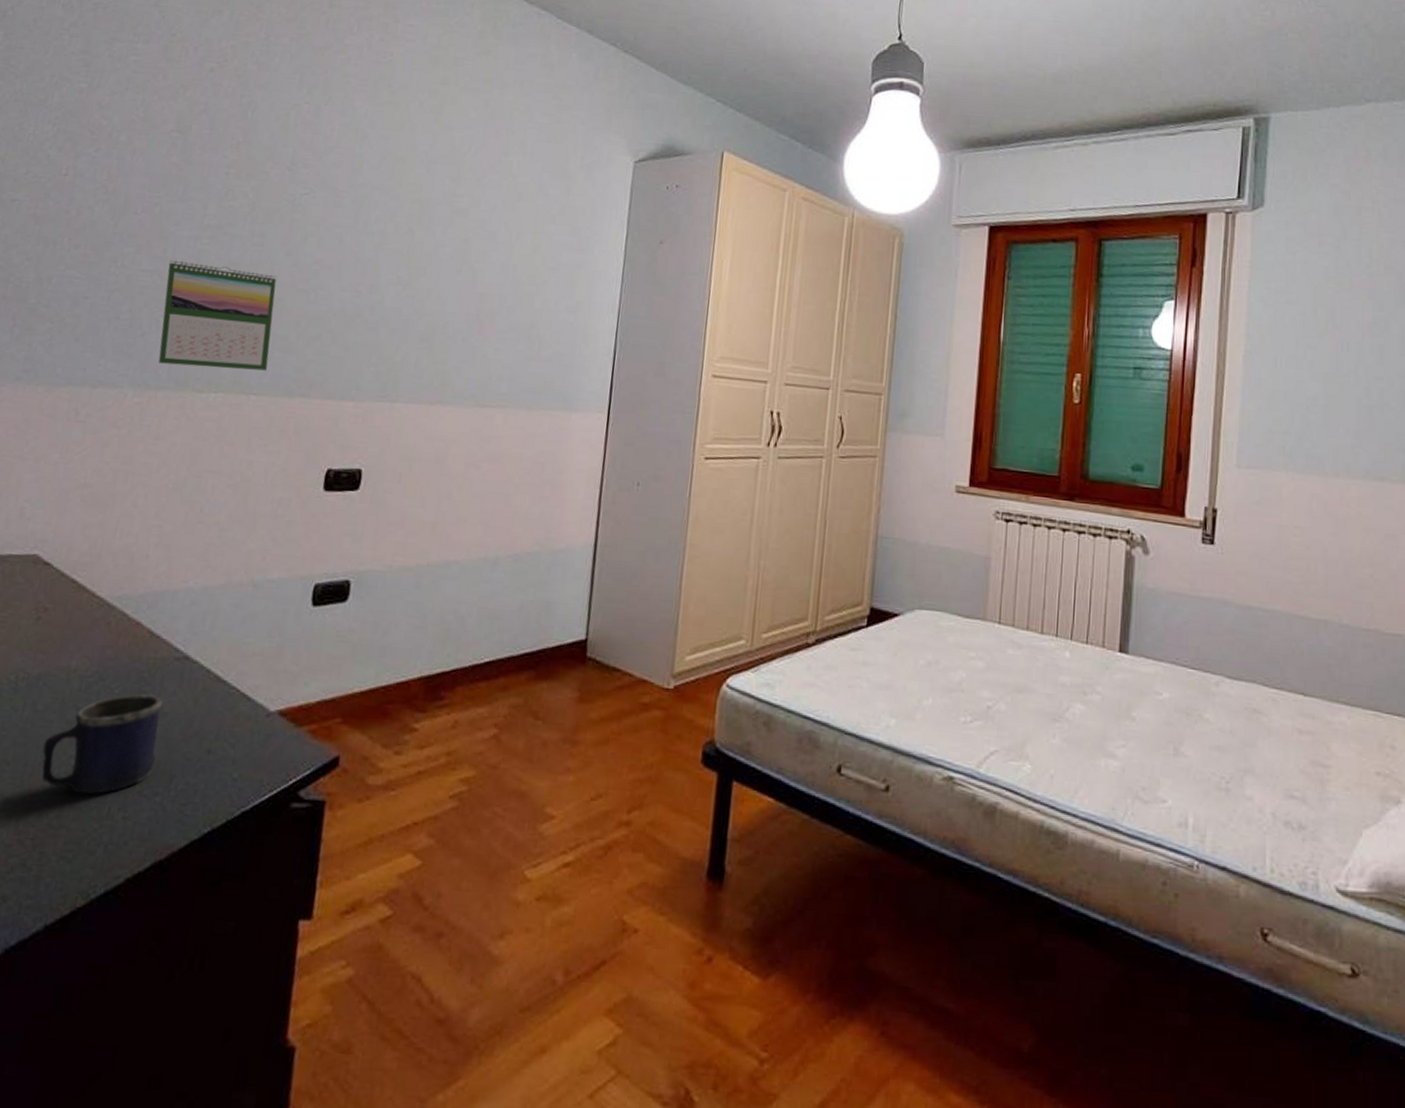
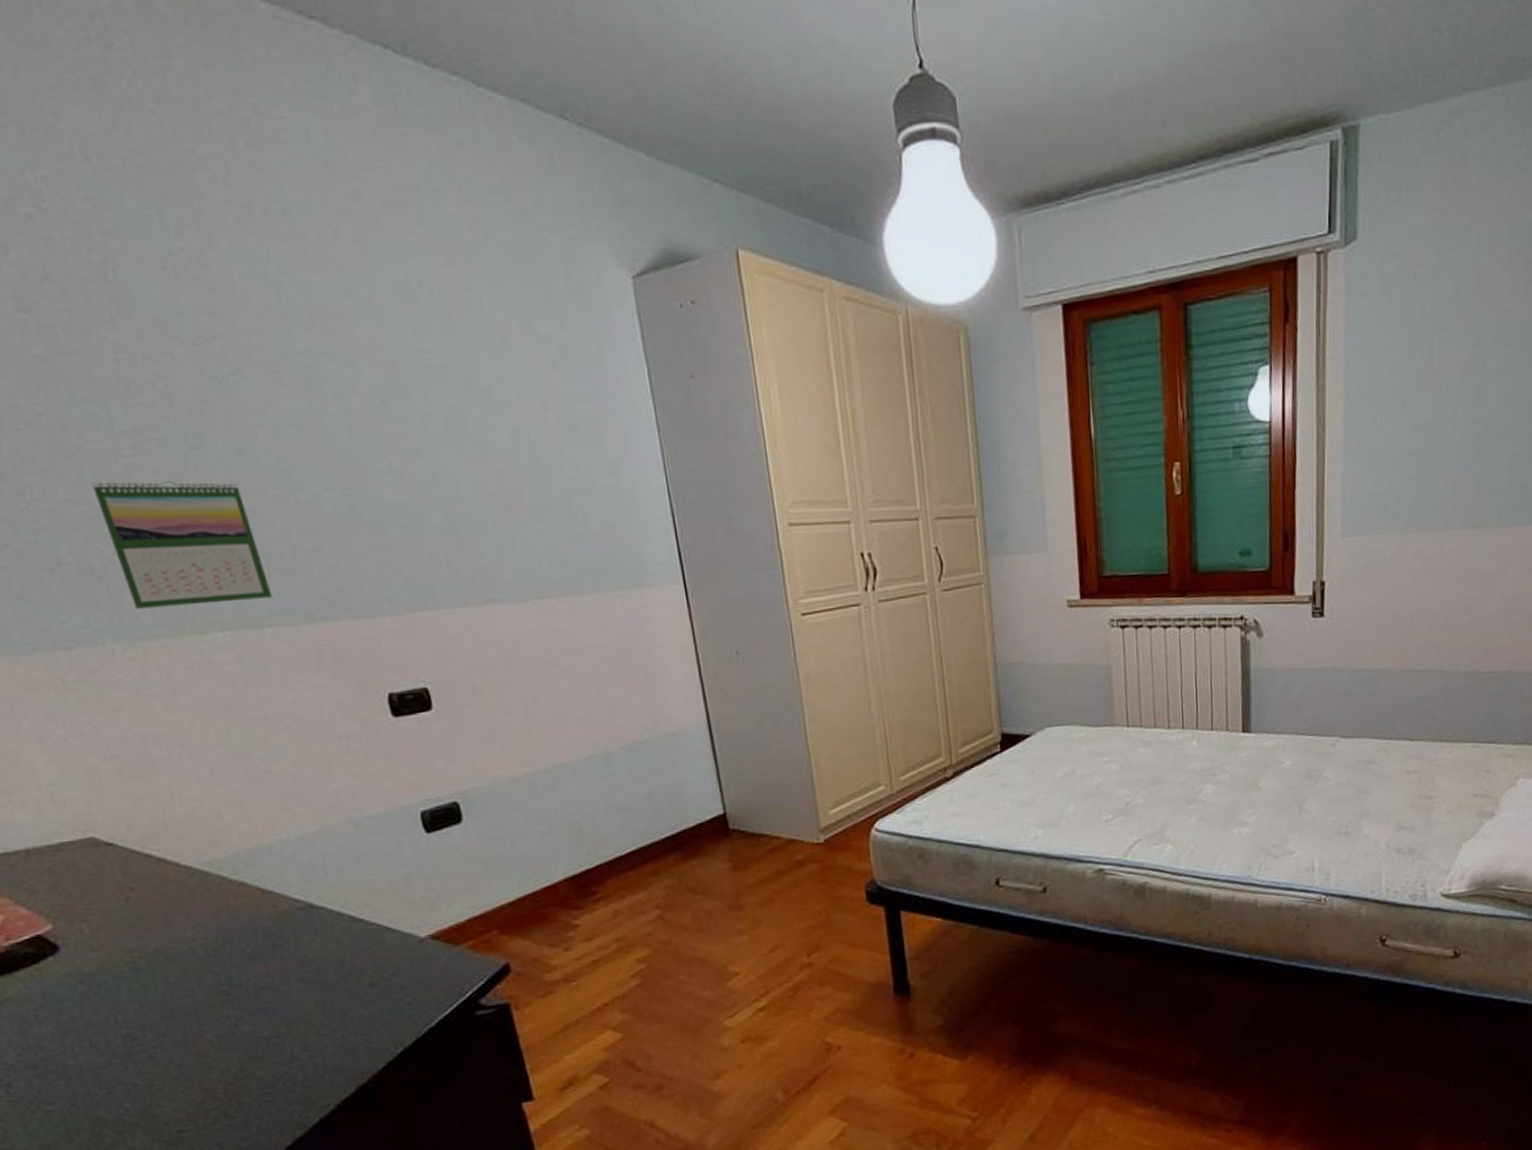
mug: present [41,693,162,795] -> none [193,946,321,1047]

